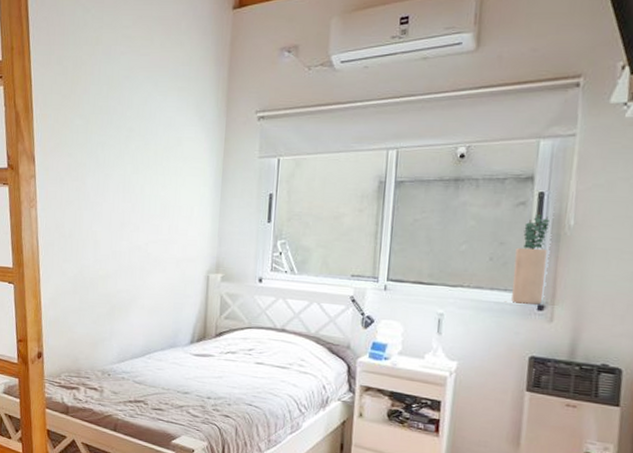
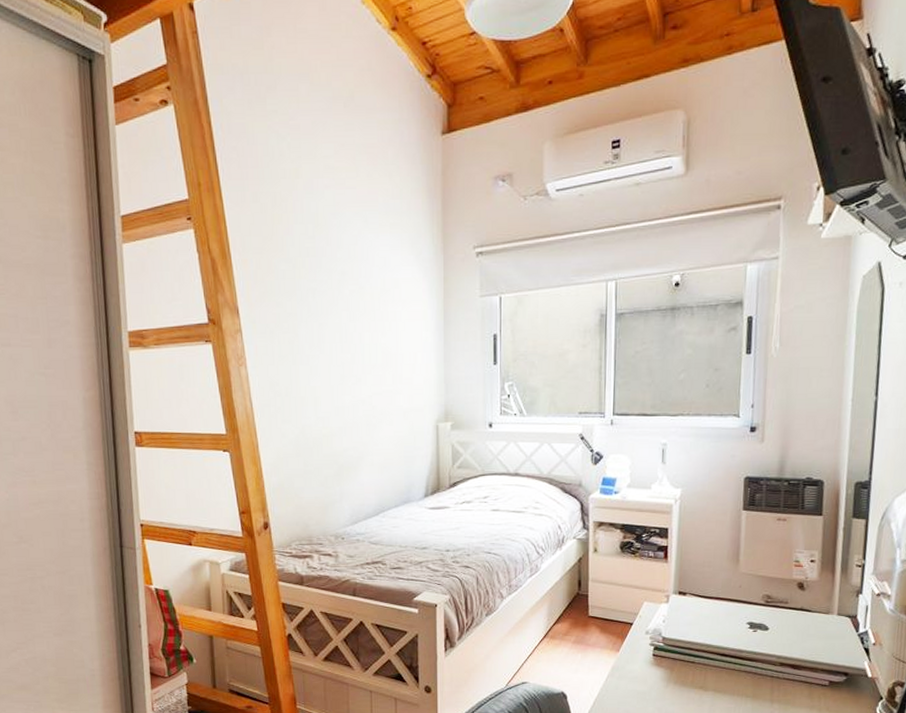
vase: present [511,212,549,306] -> none [727,336,758,428]

